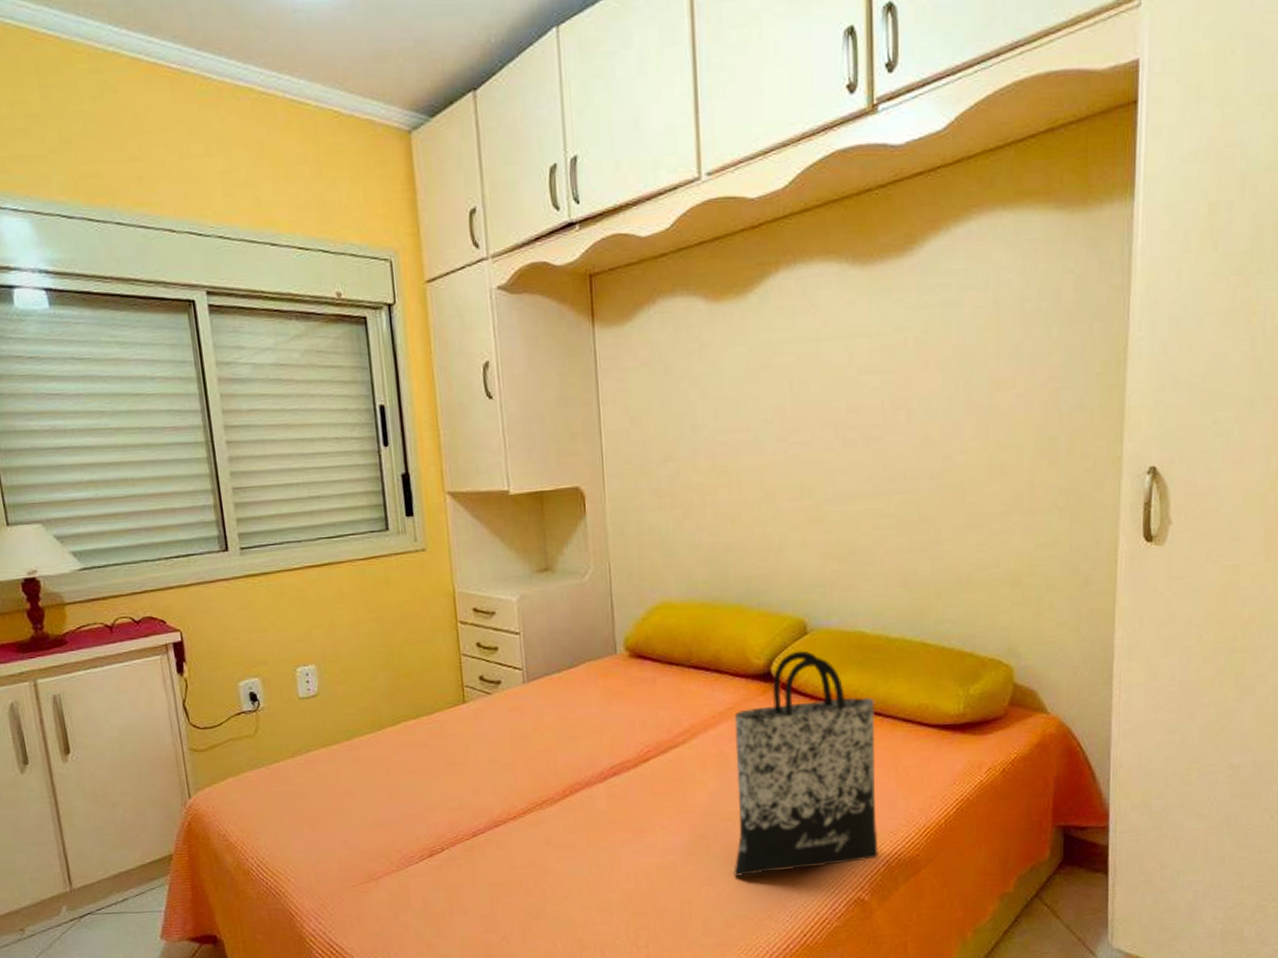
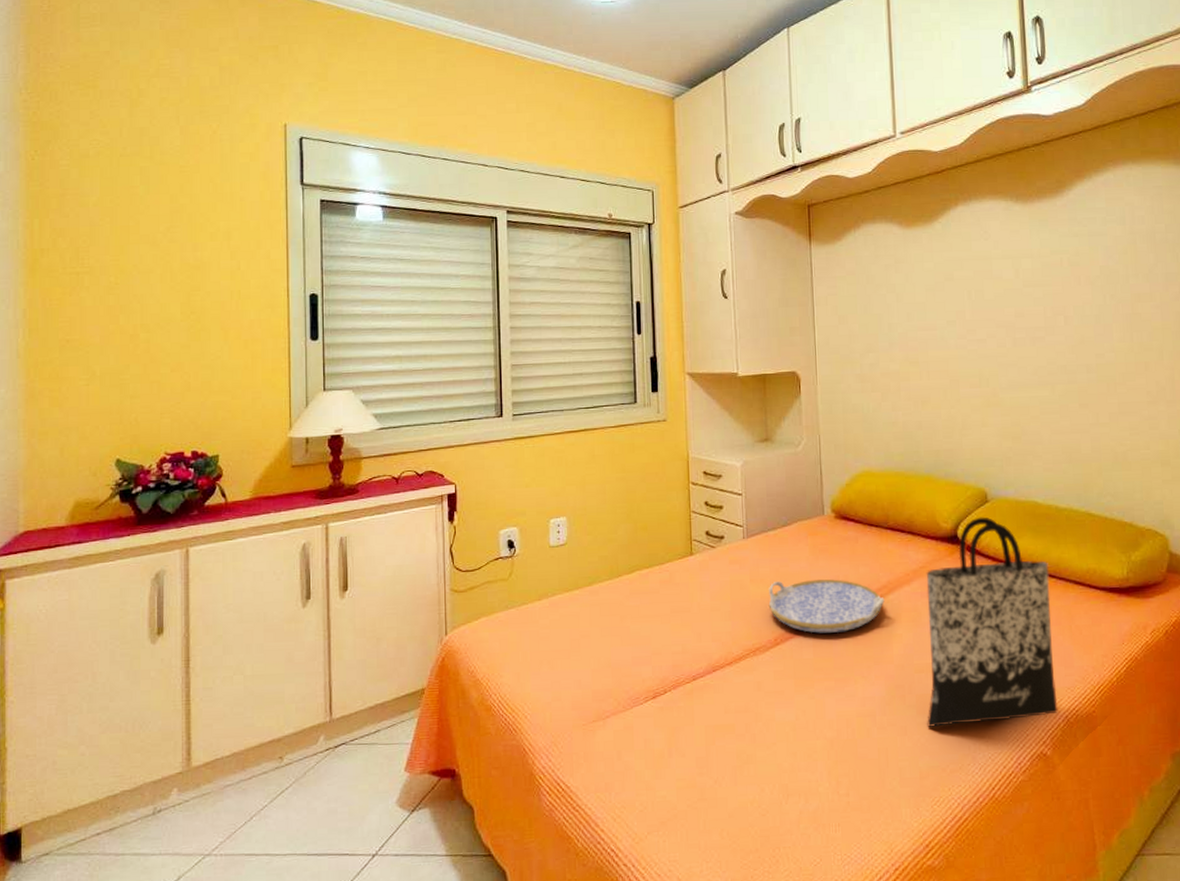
serving tray: none [554,724,687,784] -> present [768,579,885,634]

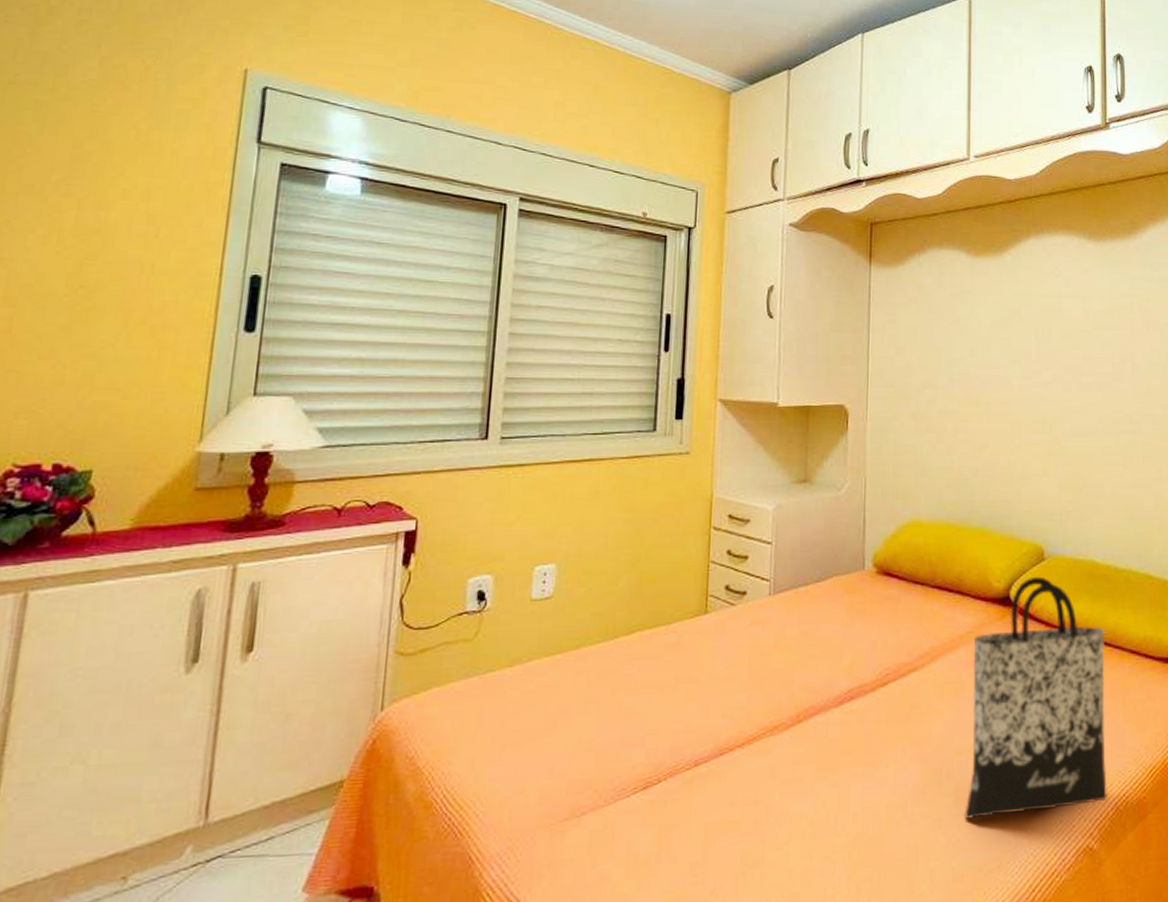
serving tray: present [768,579,885,634] -> none [792,644,926,709]

